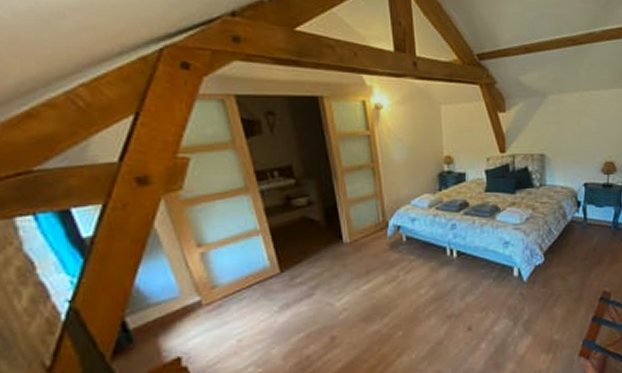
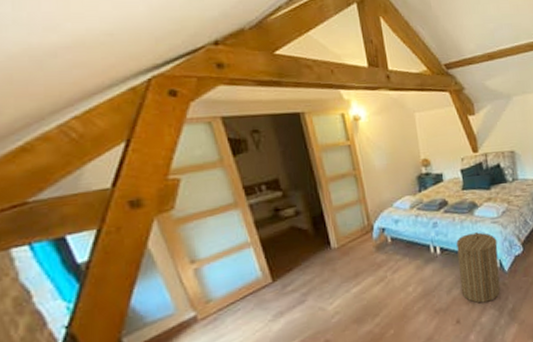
laundry hamper: none [474,238,518,312] -> present [456,232,500,303]

